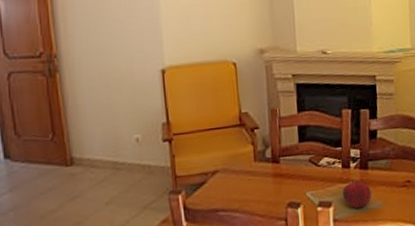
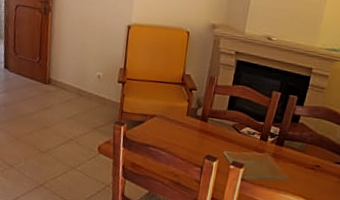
fruit: present [342,179,372,209] -> none [254,150,281,176]

